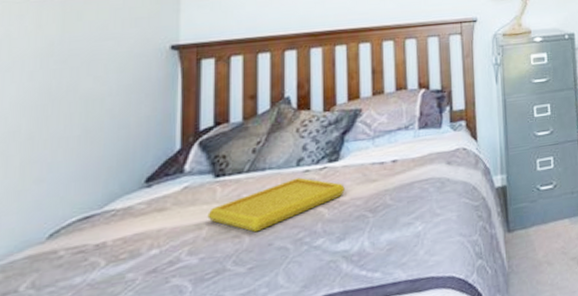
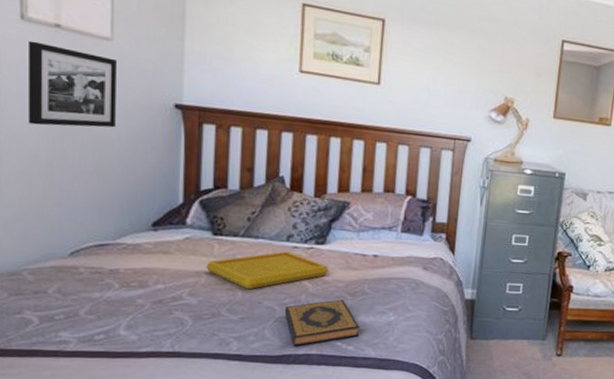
picture frame: none [8,11,109,99] -> present [27,40,116,128]
hardback book: none [299,219,385,288] -> present [284,299,359,346]

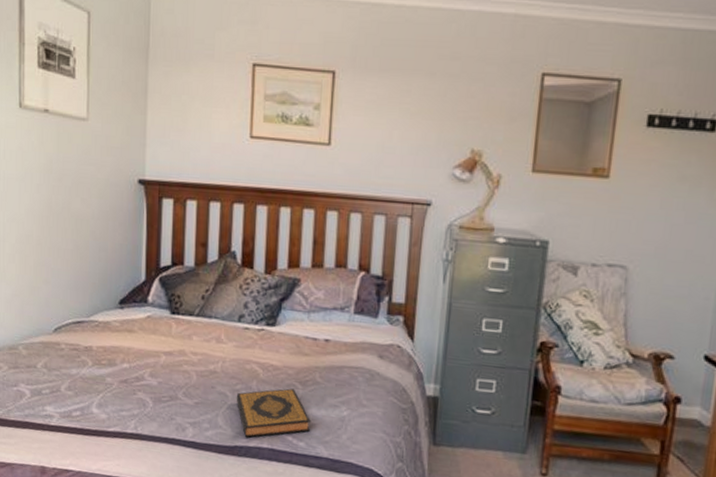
picture frame: present [27,40,116,128] -> none [23,127,91,207]
serving tray: present [206,251,329,290] -> none [165,332,279,373]

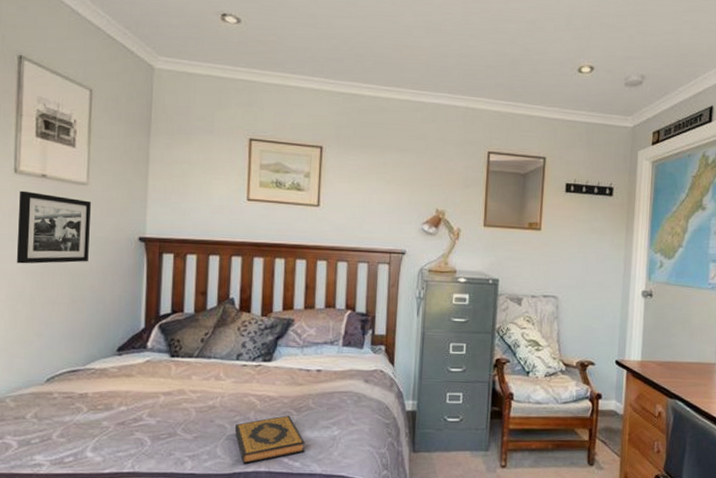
picture frame: none [23,127,91,207] -> present [16,190,91,264]

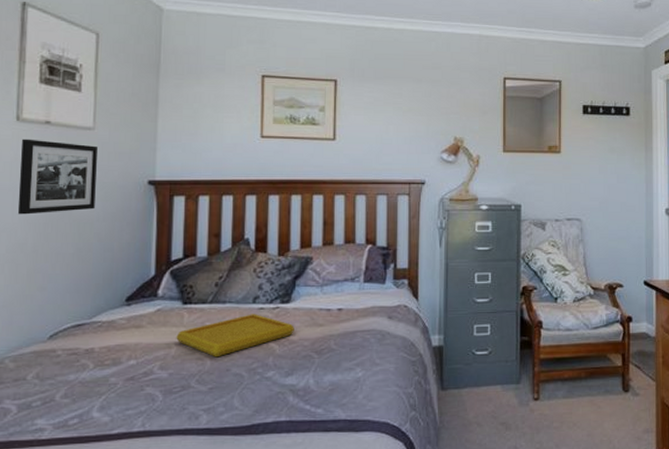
serving tray: none [164,370,275,409] -> present [176,314,294,358]
hardback book: present [234,415,305,464] -> none [252,359,327,414]

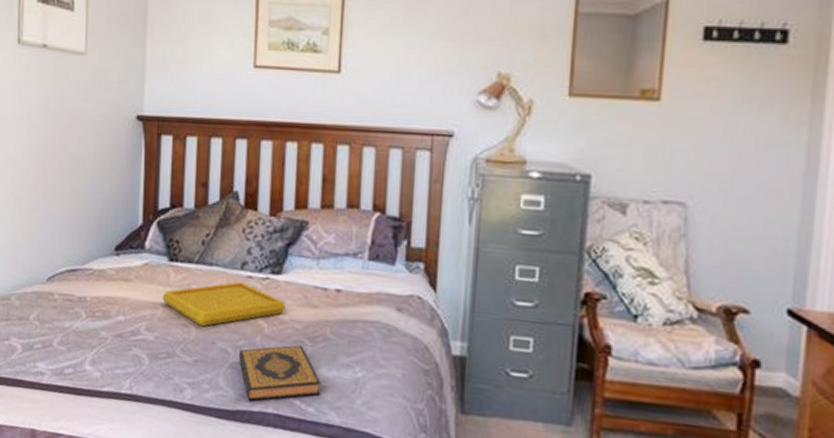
picture frame: present [17,139,97,215] -> none [20,63,89,147]
hardback book: none [252,359,327,414] -> present [238,345,321,401]

